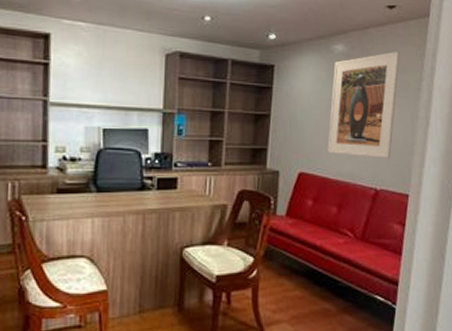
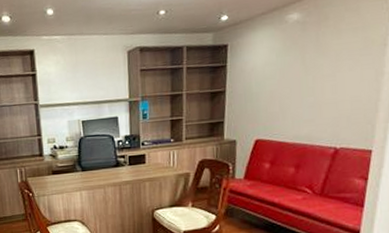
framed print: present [327,52,401,159] -> none [283,9,363,120]

